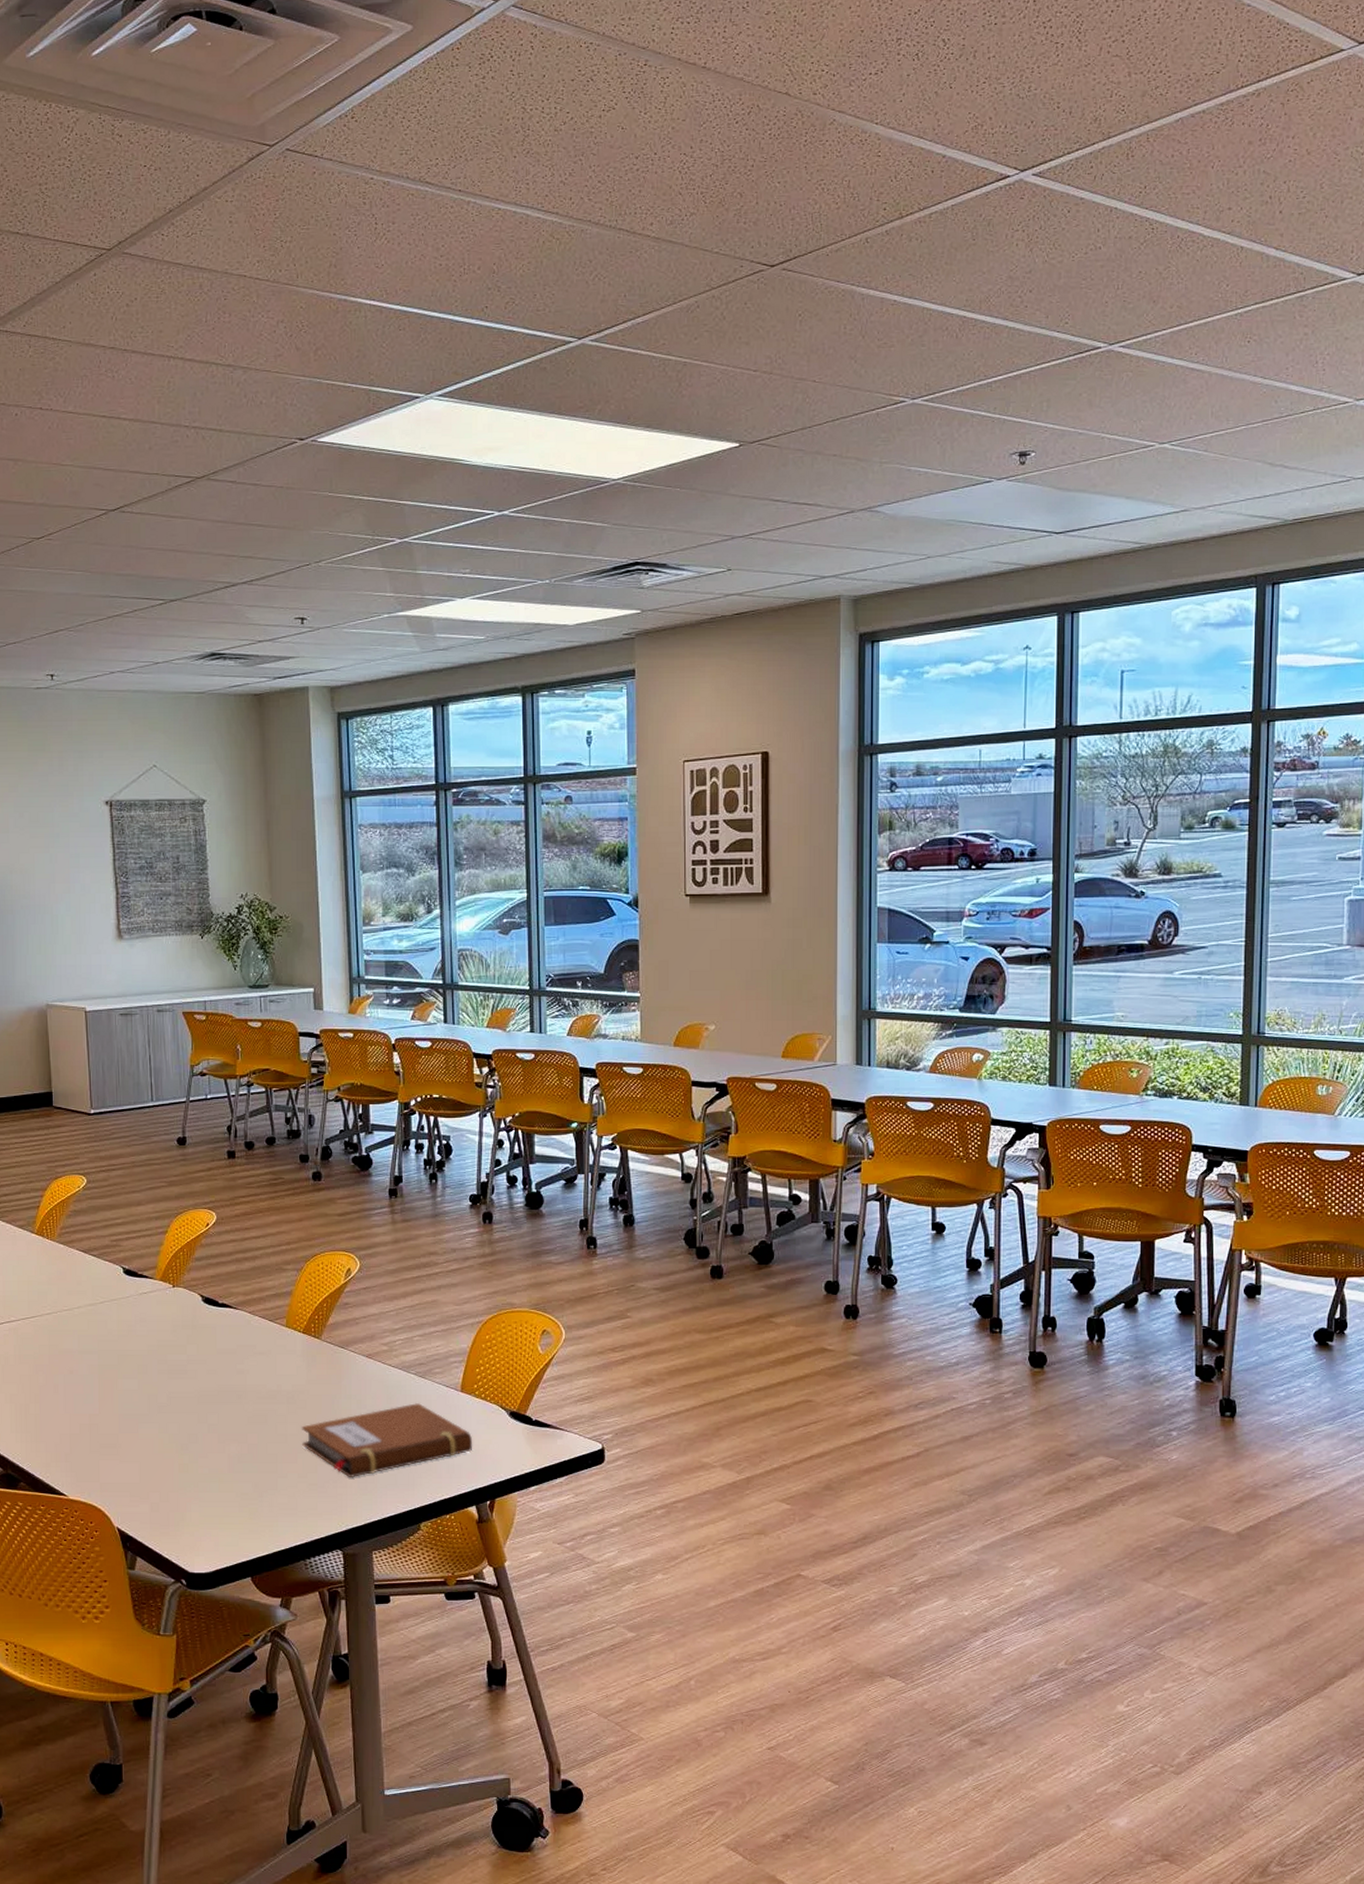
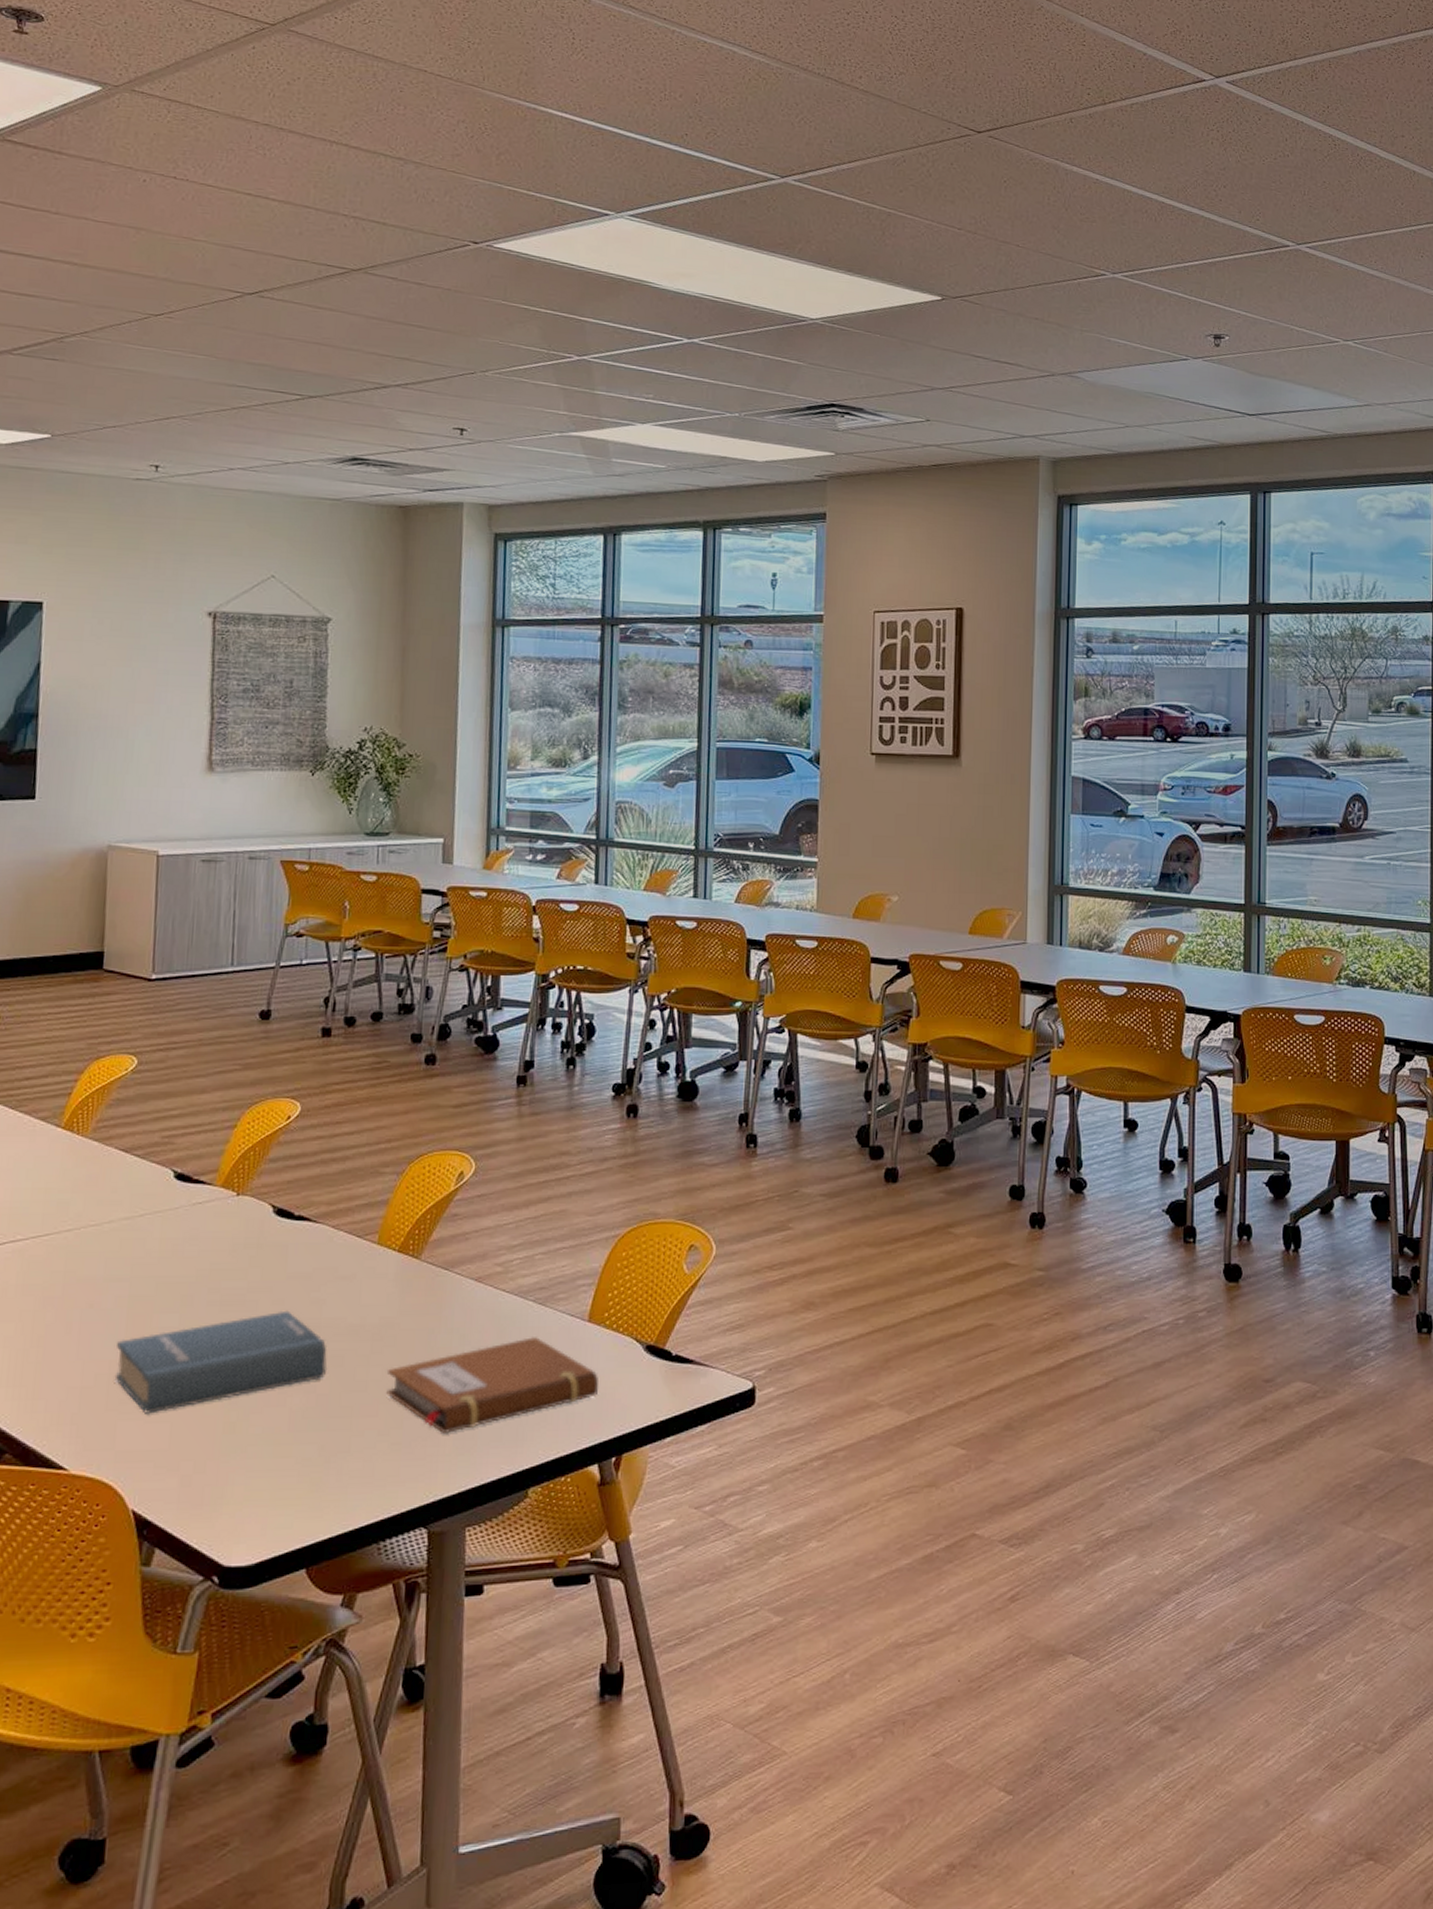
hardback book: none [94,1378,255,1456] -> present [114,1310,328,1414]

